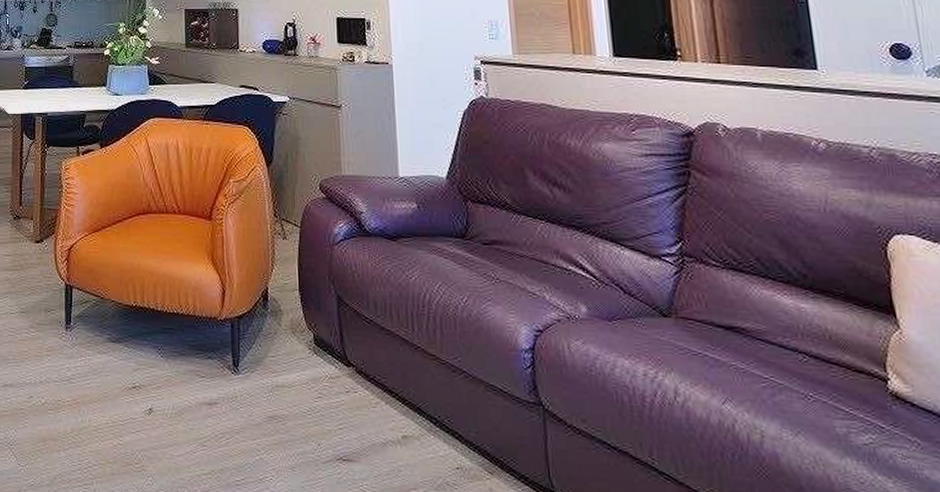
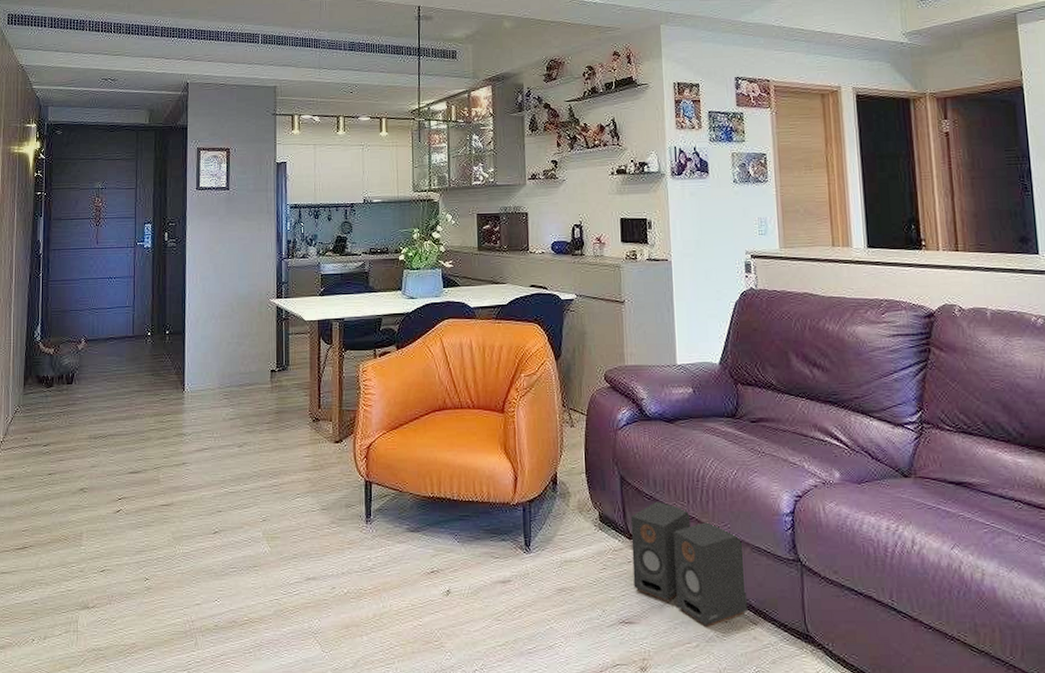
speaker: none [348,326,481,474] -> present [630,501,747,628]

